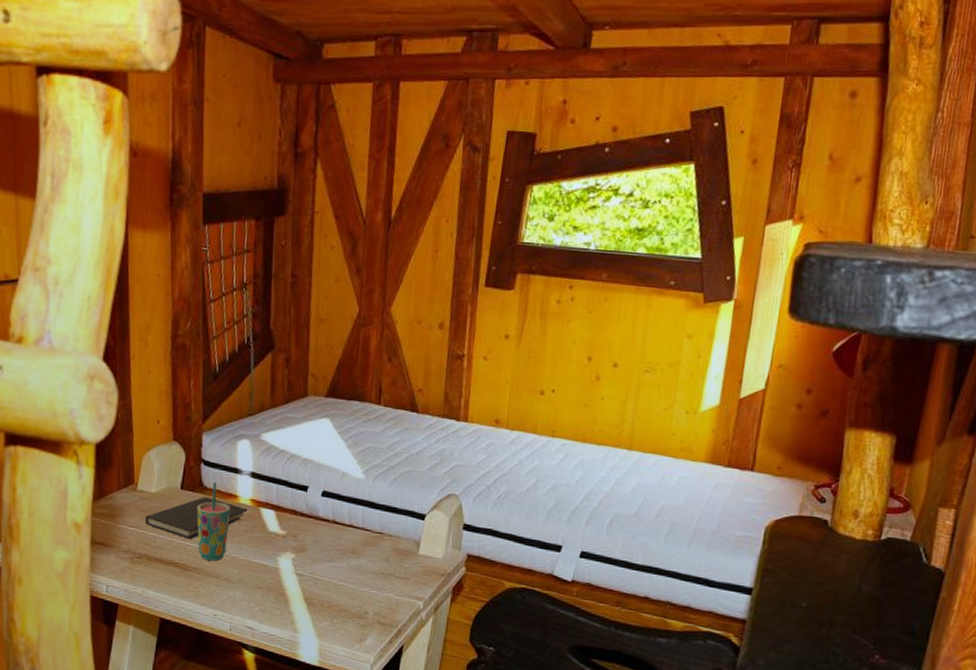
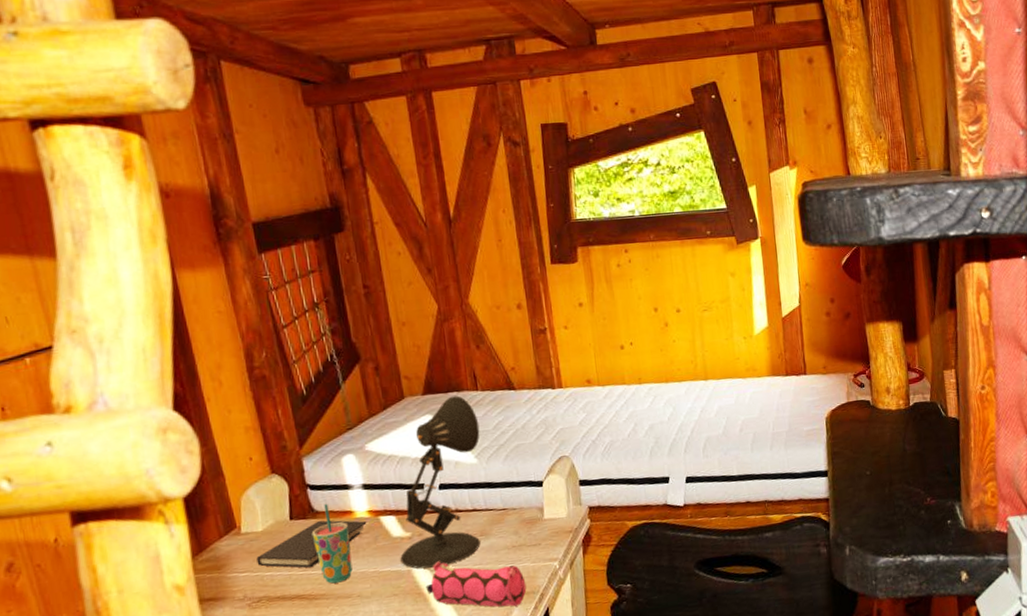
desk lamp: none [271,405,375,574] -> present [400,395,480,569]
pencil case: none [288,567,386,635] -> present [425,561,527,607]

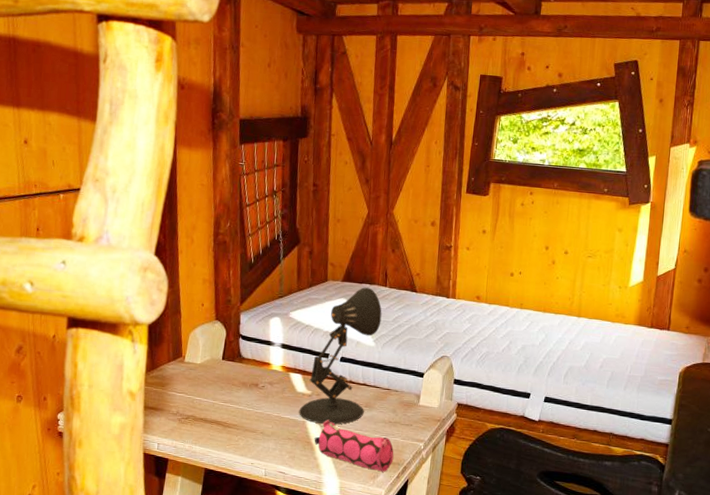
diary: present [256,520,367,568] -> none [191,365,279,402]
cup: present [311,504,353,584] -> none [236,353,264,419]

